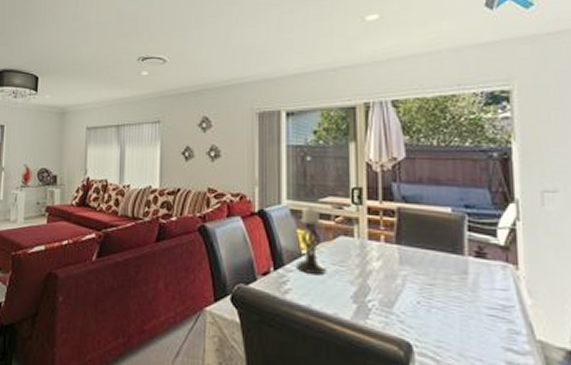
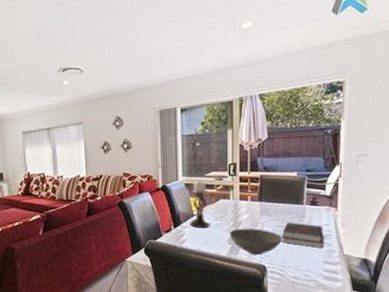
bowl: none [354,280,436,324] -> present [229,228,283,255]
hardback book: none [434,280,502,325] -> present [281,222,324,248]

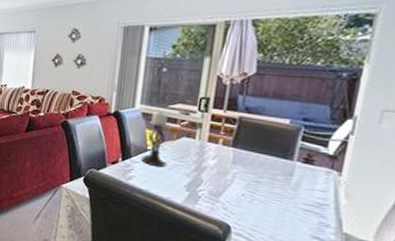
bowl: present [229,228,283,255] -> none [188,175,259,211]
hardback book: present [281,222,324,248] -> none [256,179,318,218]

